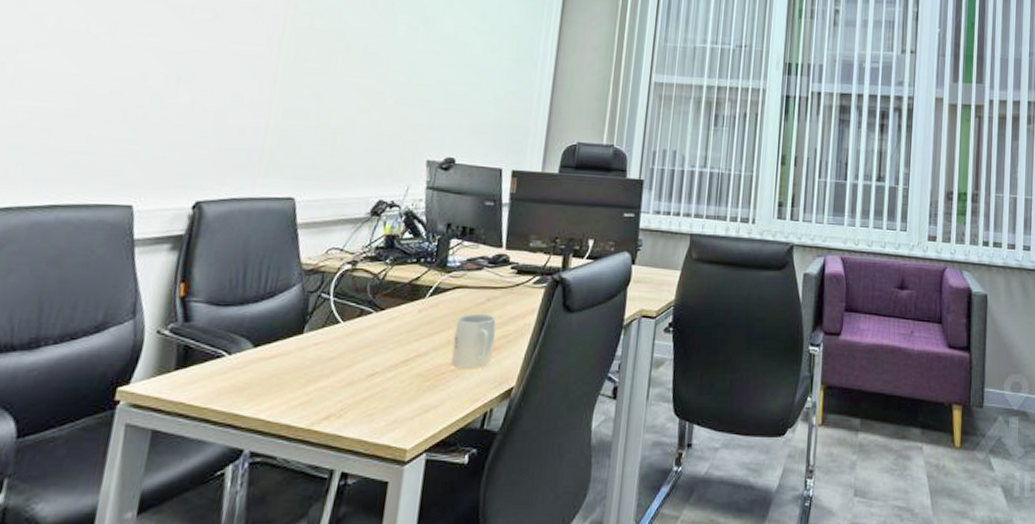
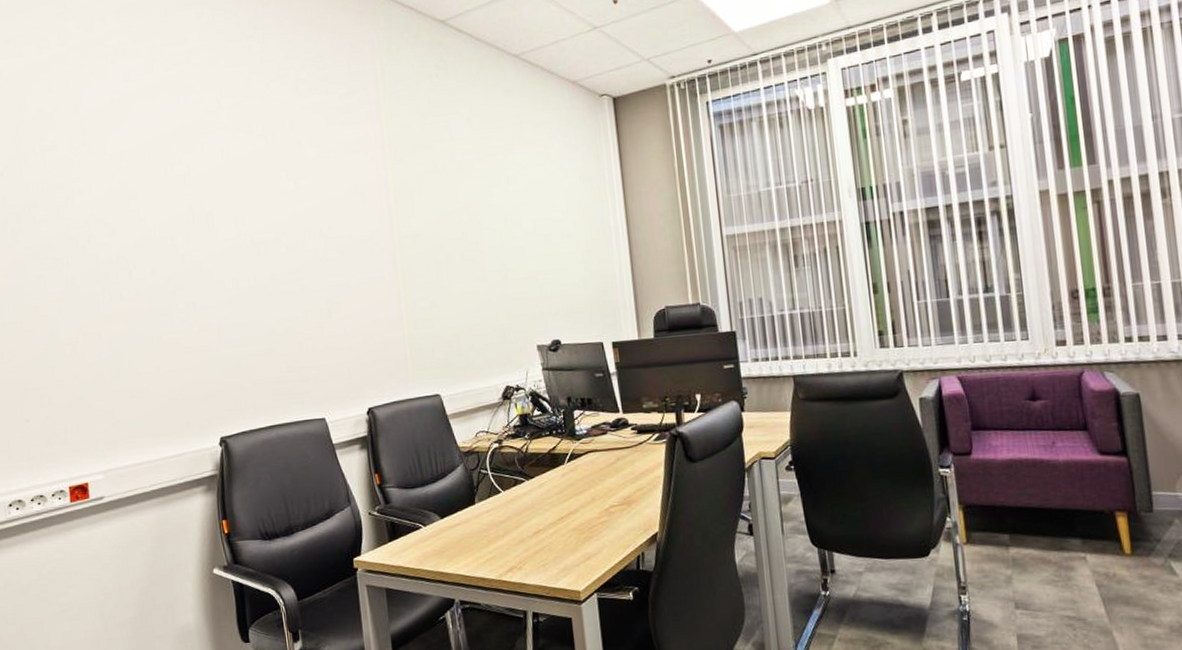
mug: present [451,313,496,370] -> none [595,471,633,522]

